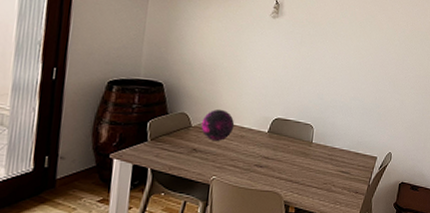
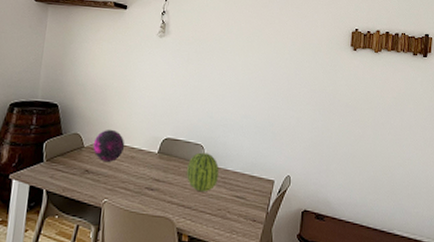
fruit: none [295,132,327,168] -> present [187,152,219,192]

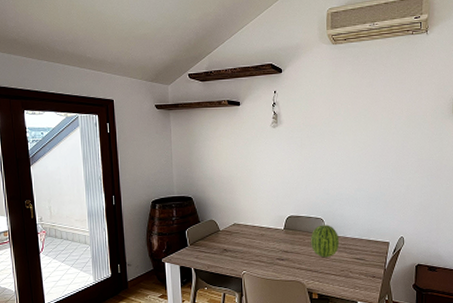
decorative orb: present [93,129,125,162] -> none [227,213,255,241]

